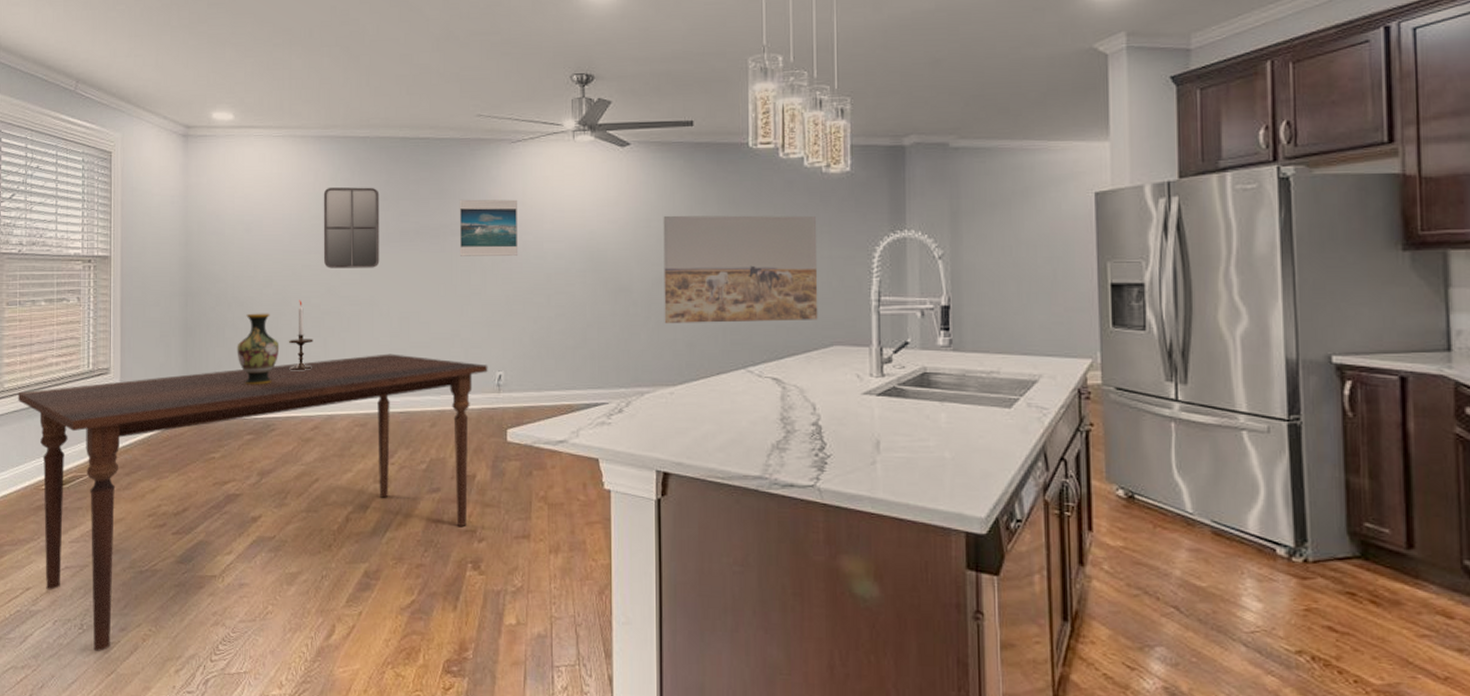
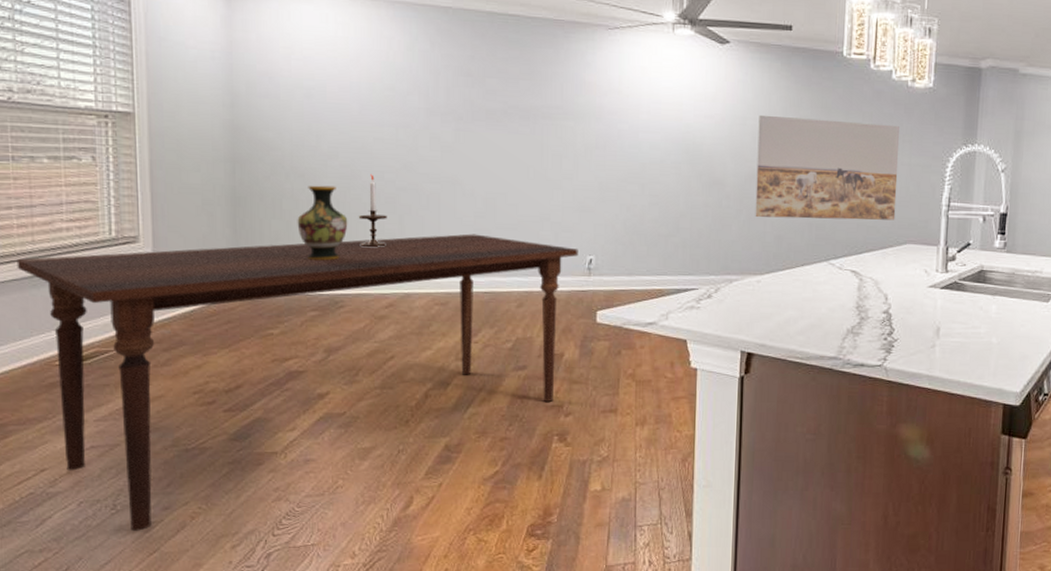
home mirror: present [323,186,380,268] -> none [398,57,463,146]
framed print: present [459,199,517,256] -> none [550,82,613,143]

